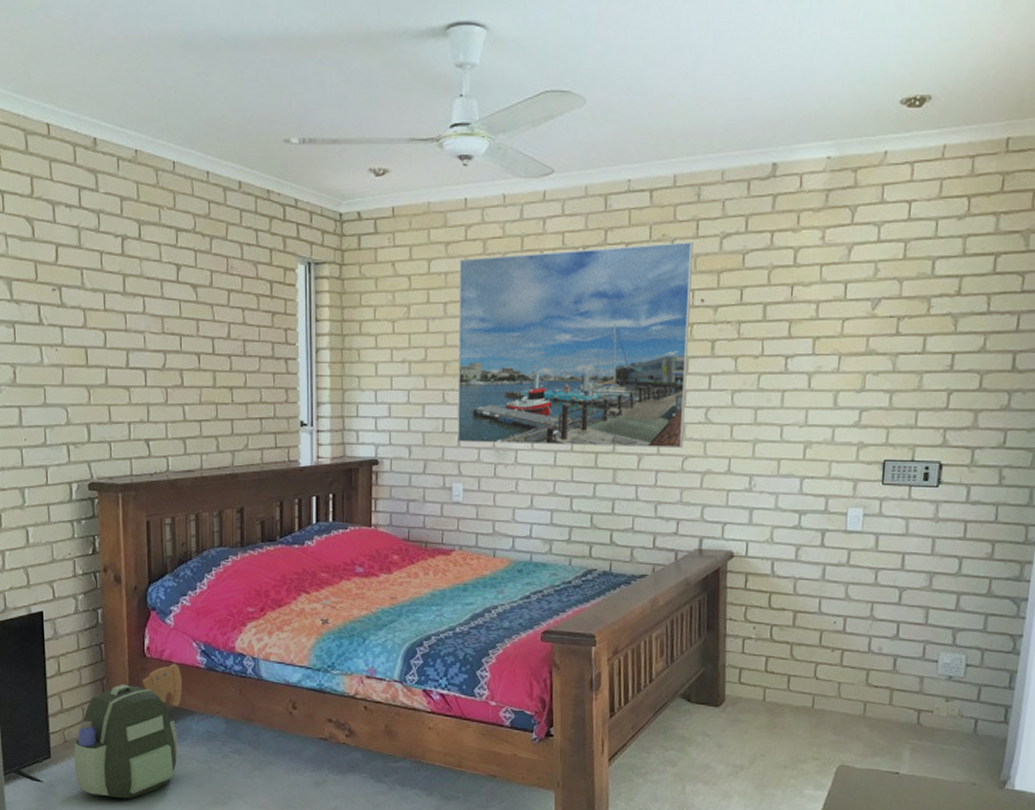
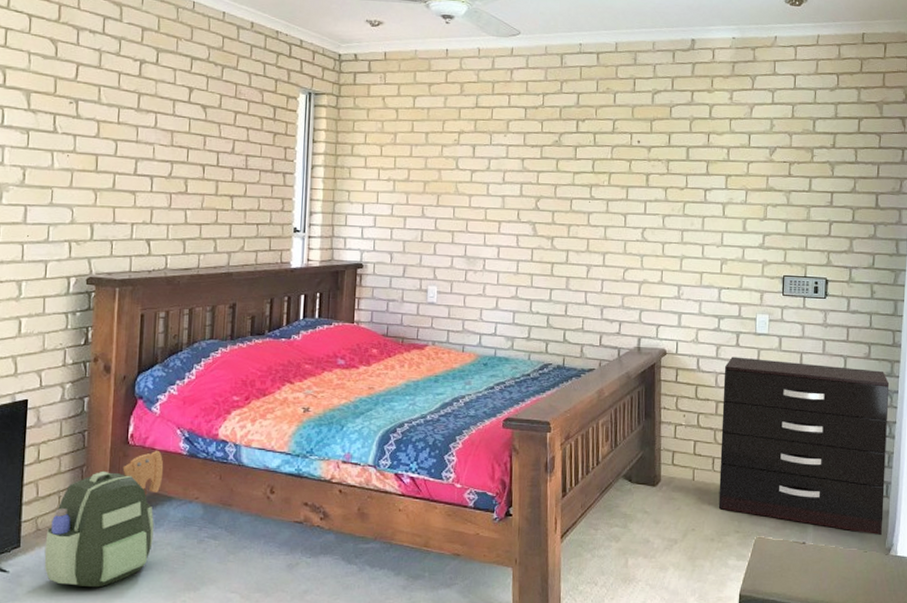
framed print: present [457,241,693,449] -> none [434,94,631,262]
dresser: none [793,559,1017,767] -> present [718,356,890,536]

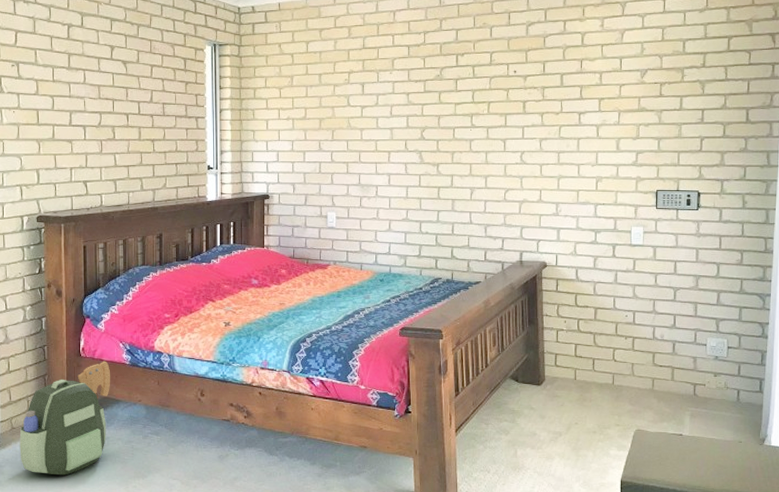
dresser: present [718,356,890,536] -> none [599,267,762,428]

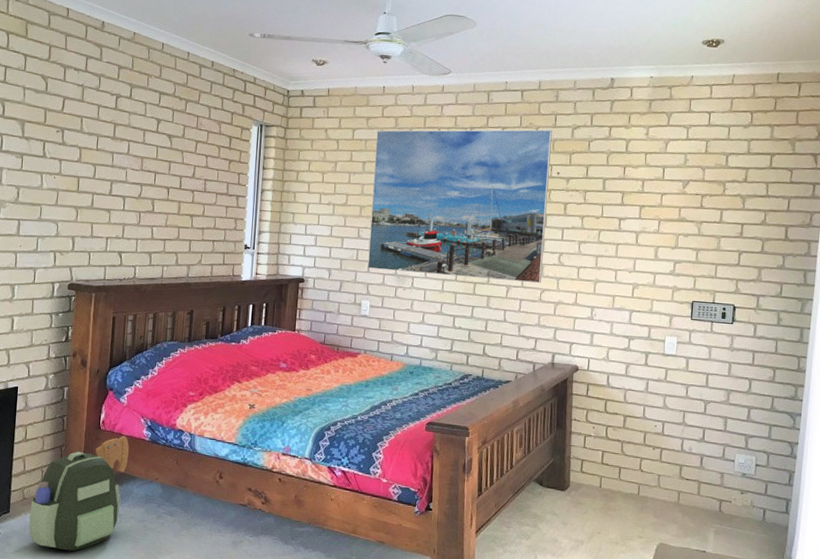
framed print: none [330,28,507,184] -> present [367,129,552,284]

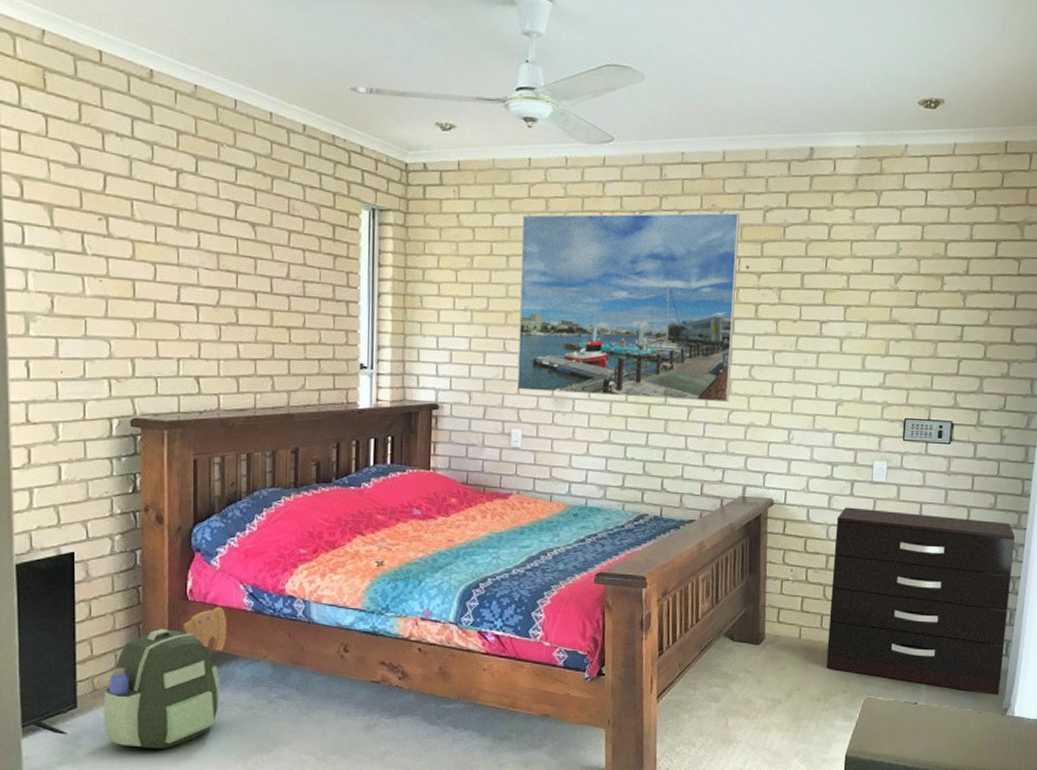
dresser: none [623,375,793,549] -> present [826,507,1016,696]

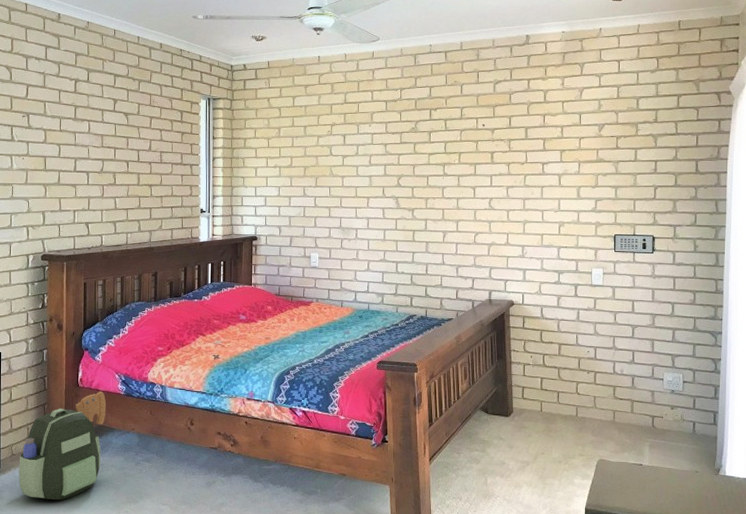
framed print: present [517,212,740,403] -> none [314,85,476,228]
dresser: present [826,507,1016,696] -> none [564,305,714,458]

